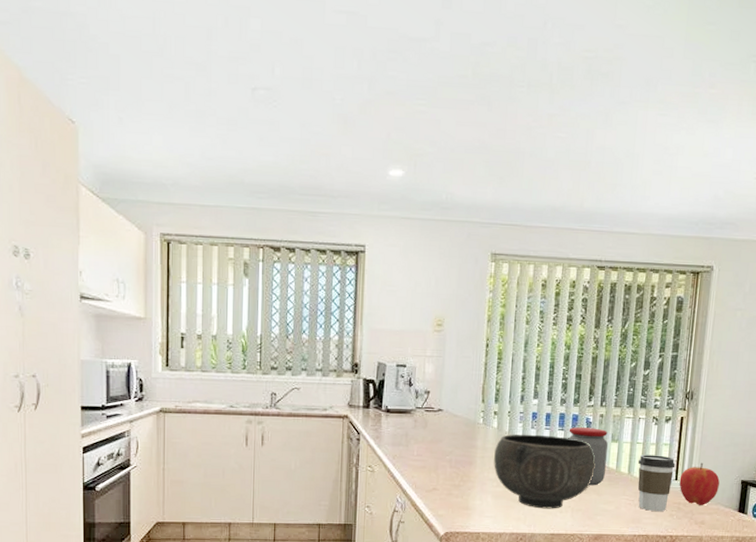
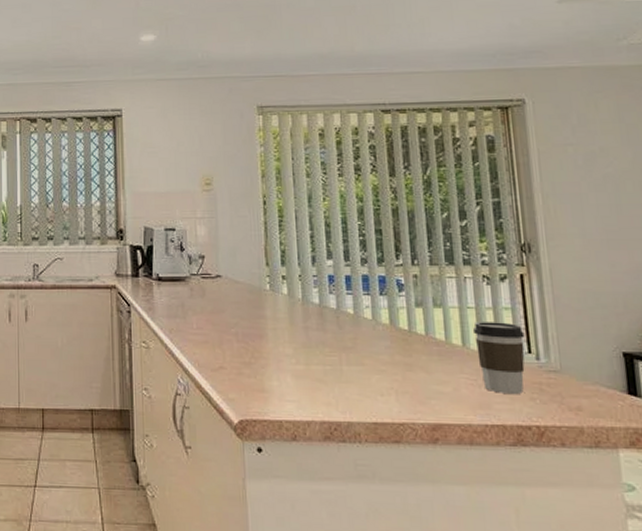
bowl: present [494,434,596,509] -> none [288,300,418,392]
jar: present [568,427,608,486] -> none [376,291,432,362]
apple: present [679,462,720,505] -> none [534,330,593,386]

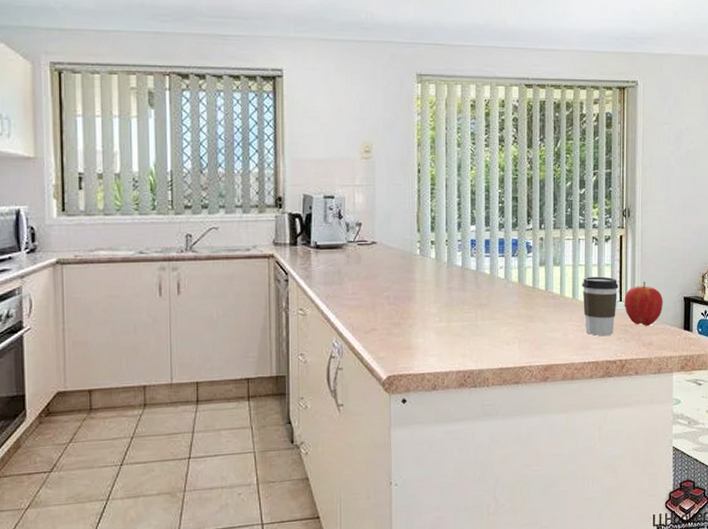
apple: none [534,330,593,386] -> present [624,281,663,326]

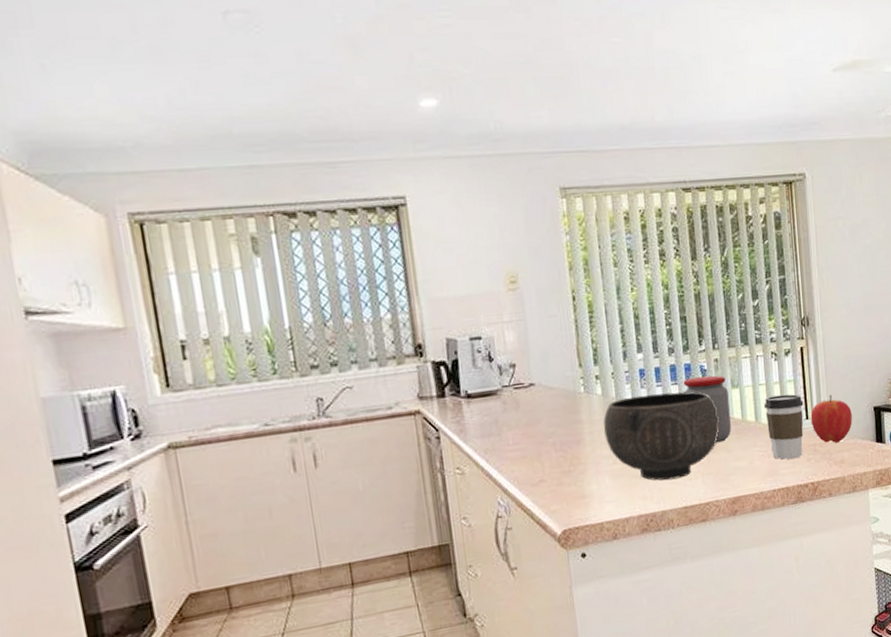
bowl: none [434,262,539,342] -> present [603,391,720,481]
jar: none [509,252,550,314] -> present [683,375,731,443]

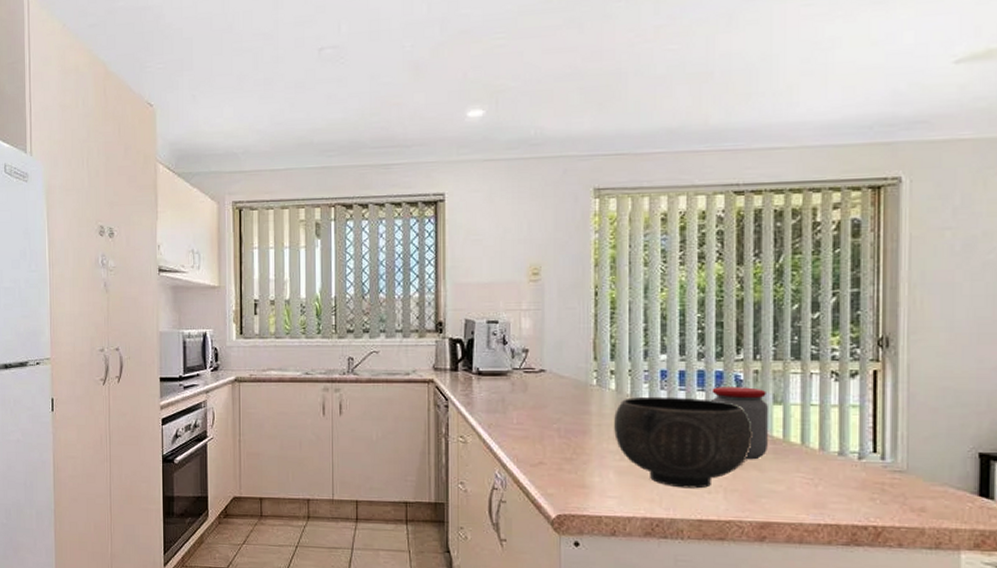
coffee cup: present [764,394,804,460] -> none [815,420,871,495]
apple: present [810,394,852,443] -> none [880,429,943,486]

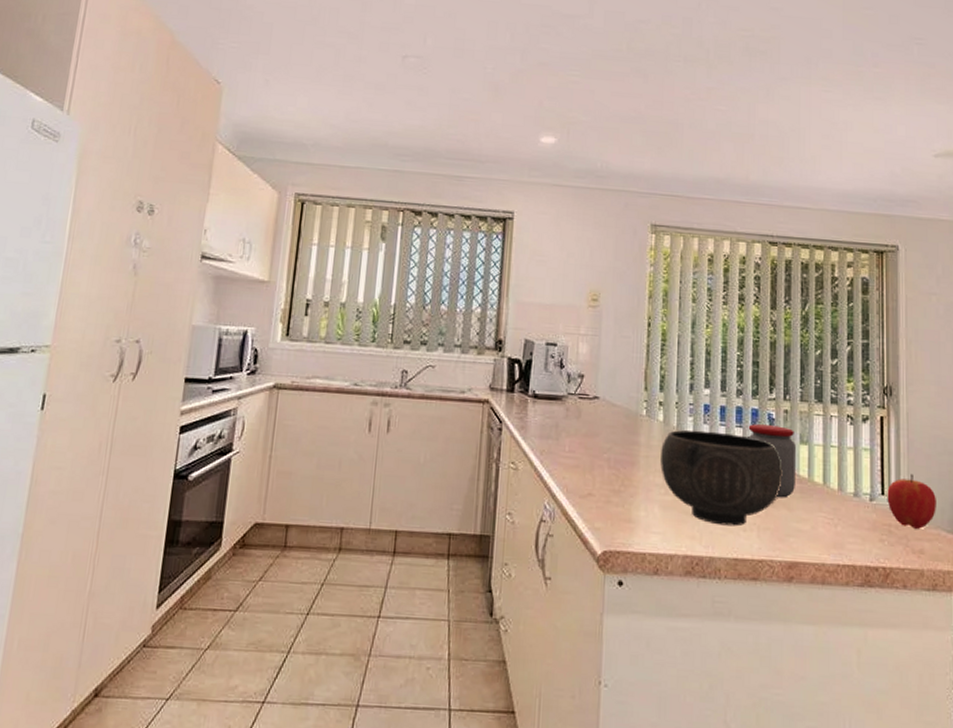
apple: none [880,429,943,486] -> present [887,473,936,529]

